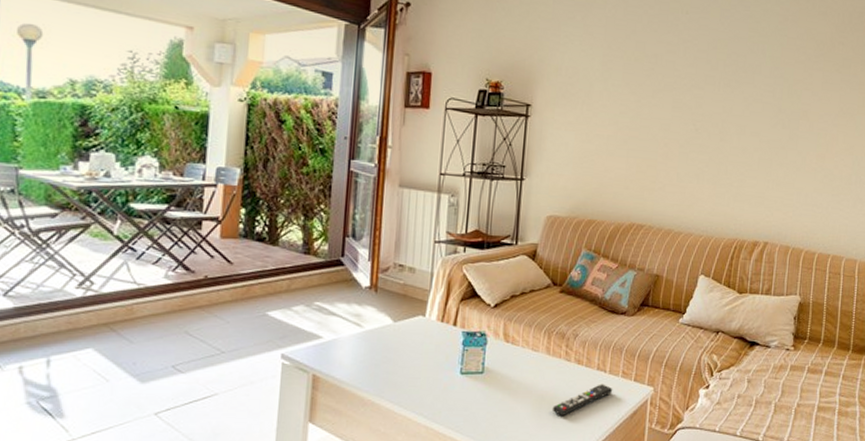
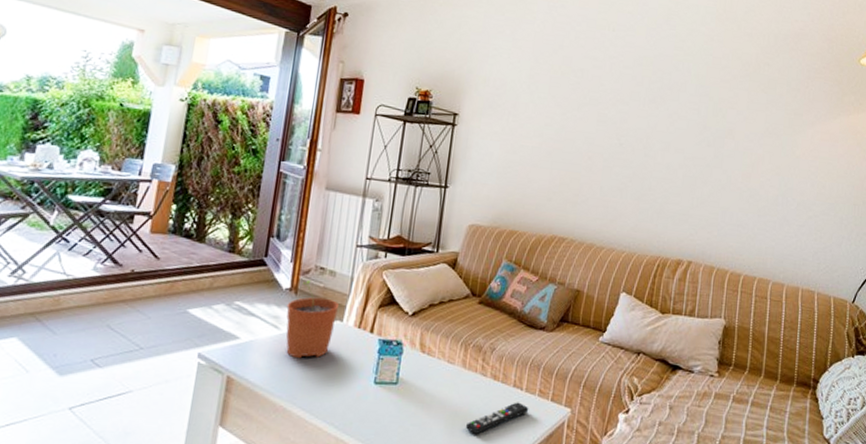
plant pot: none [368,278,421,354] -> present [286,280,340,359]

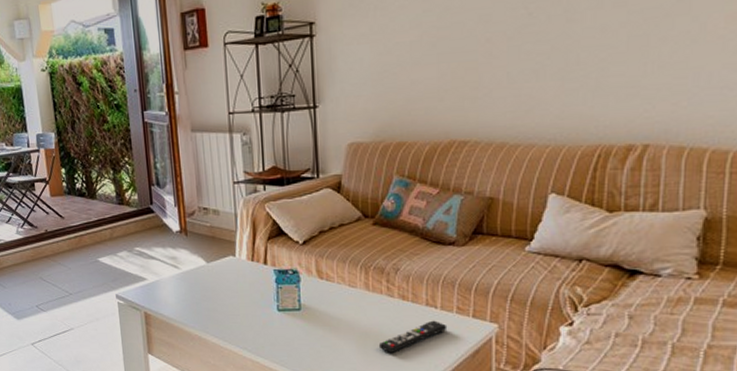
plant pot: present [286,280,340,359] -> none [180,221,229,293]

